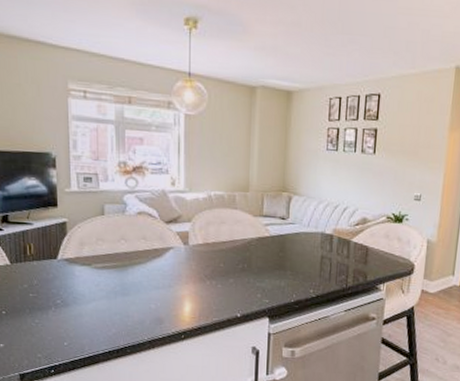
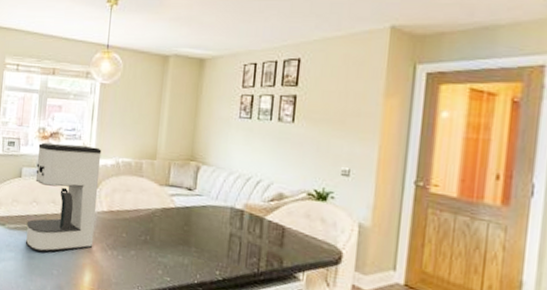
coffee maker: none [116,177,192,288] -> present [26,142,102,252]

